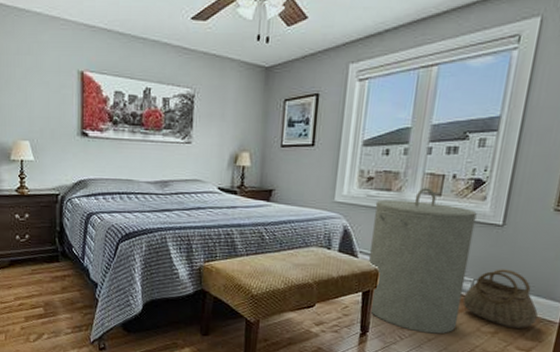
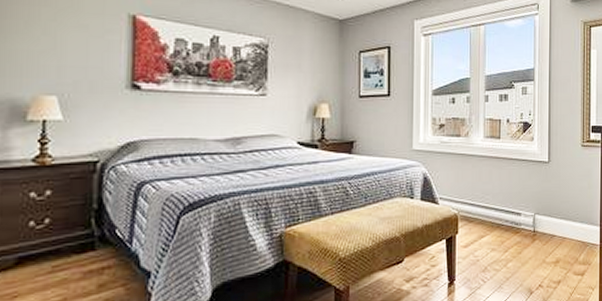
laundry hamper: present [369,187,477,334] -> none [448,132,529,273]
basket: present [463,269,538,328] -> none [529,201,584,255]

